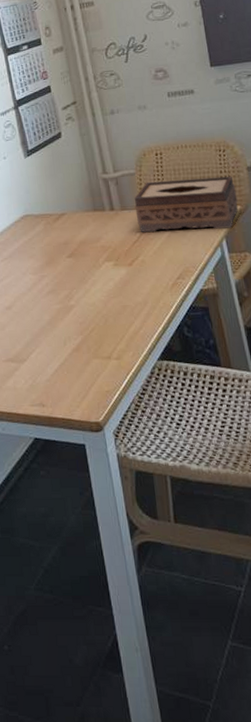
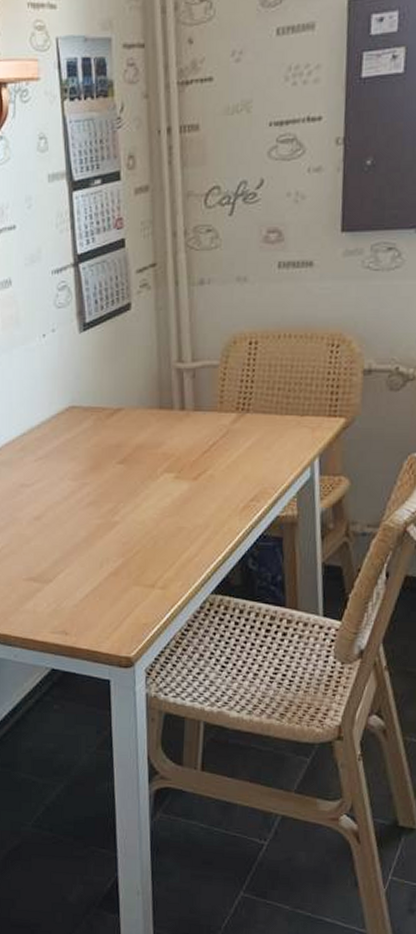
tissue box: present [134,176,238,232] -> none [211,379,344,445]

